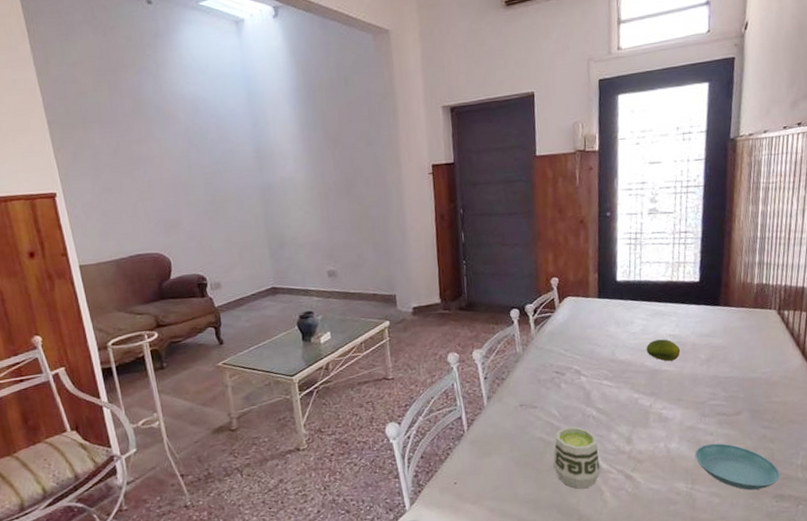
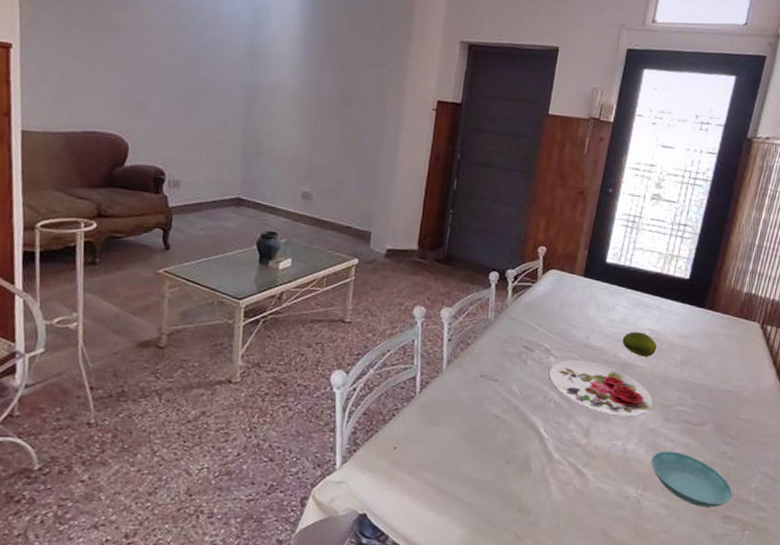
cup: present [553,426,601,489] -> none [503,407,554,478]
plate: none [583,374,687,420] -> present [549,359,653,417]

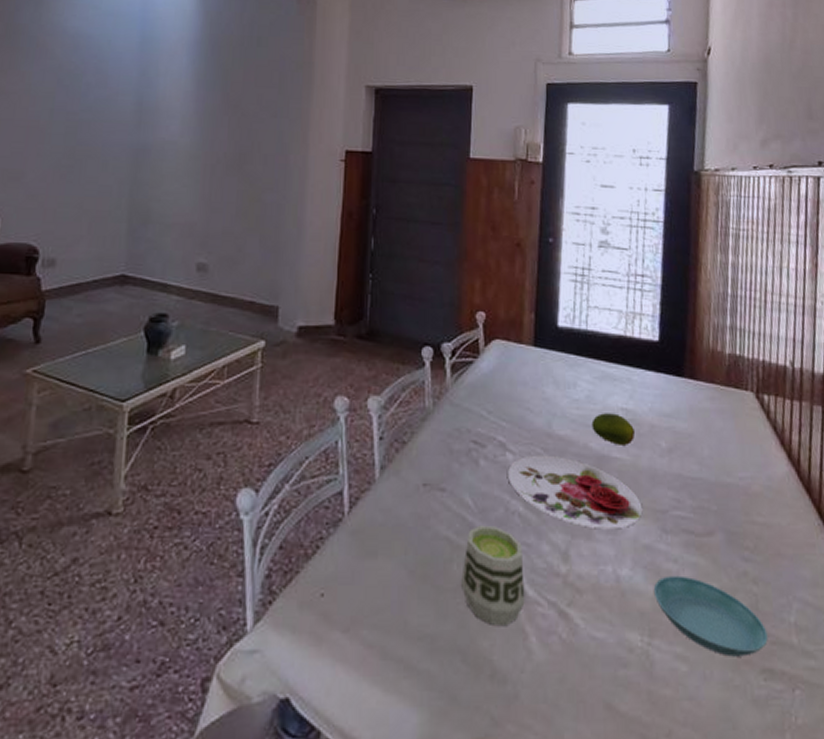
cup: none [503,407,554,478] -> present [461,525,525,627]

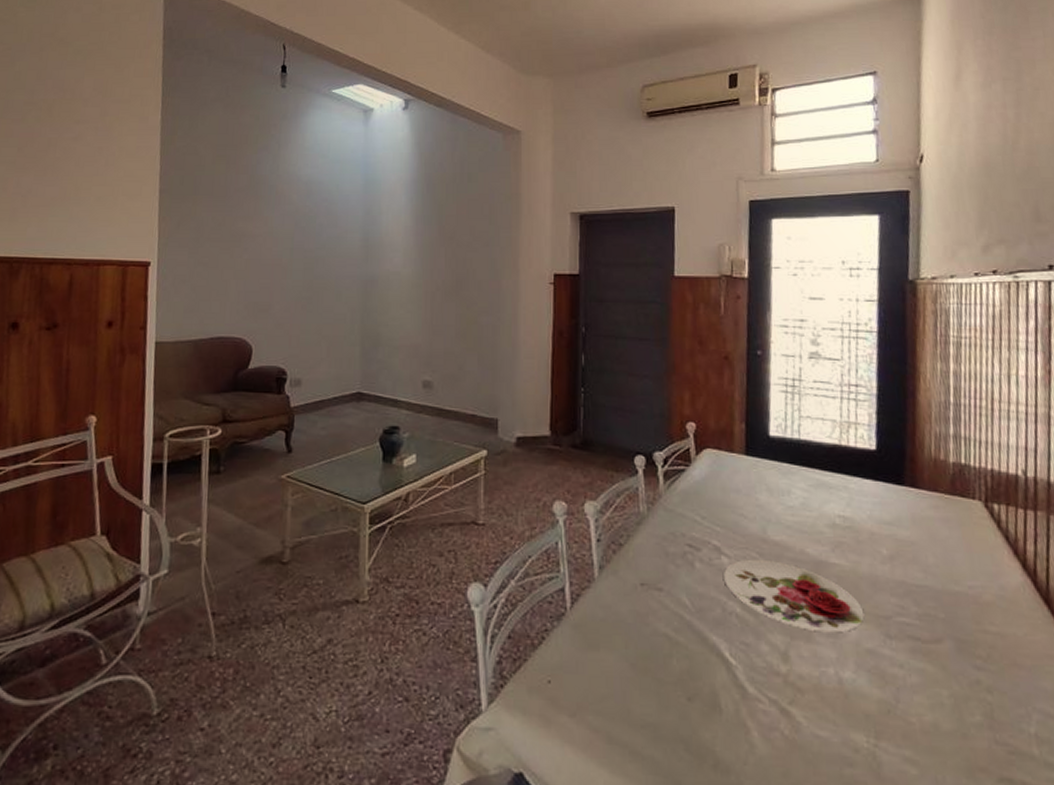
cup: present [461,525,525,627] -> none [681,623,746,721]
fruit: present [591,413,636,445] -> none [807,520,854,552]
saucer: present [653,575,768,657] -> none [878,680,1006,764]

